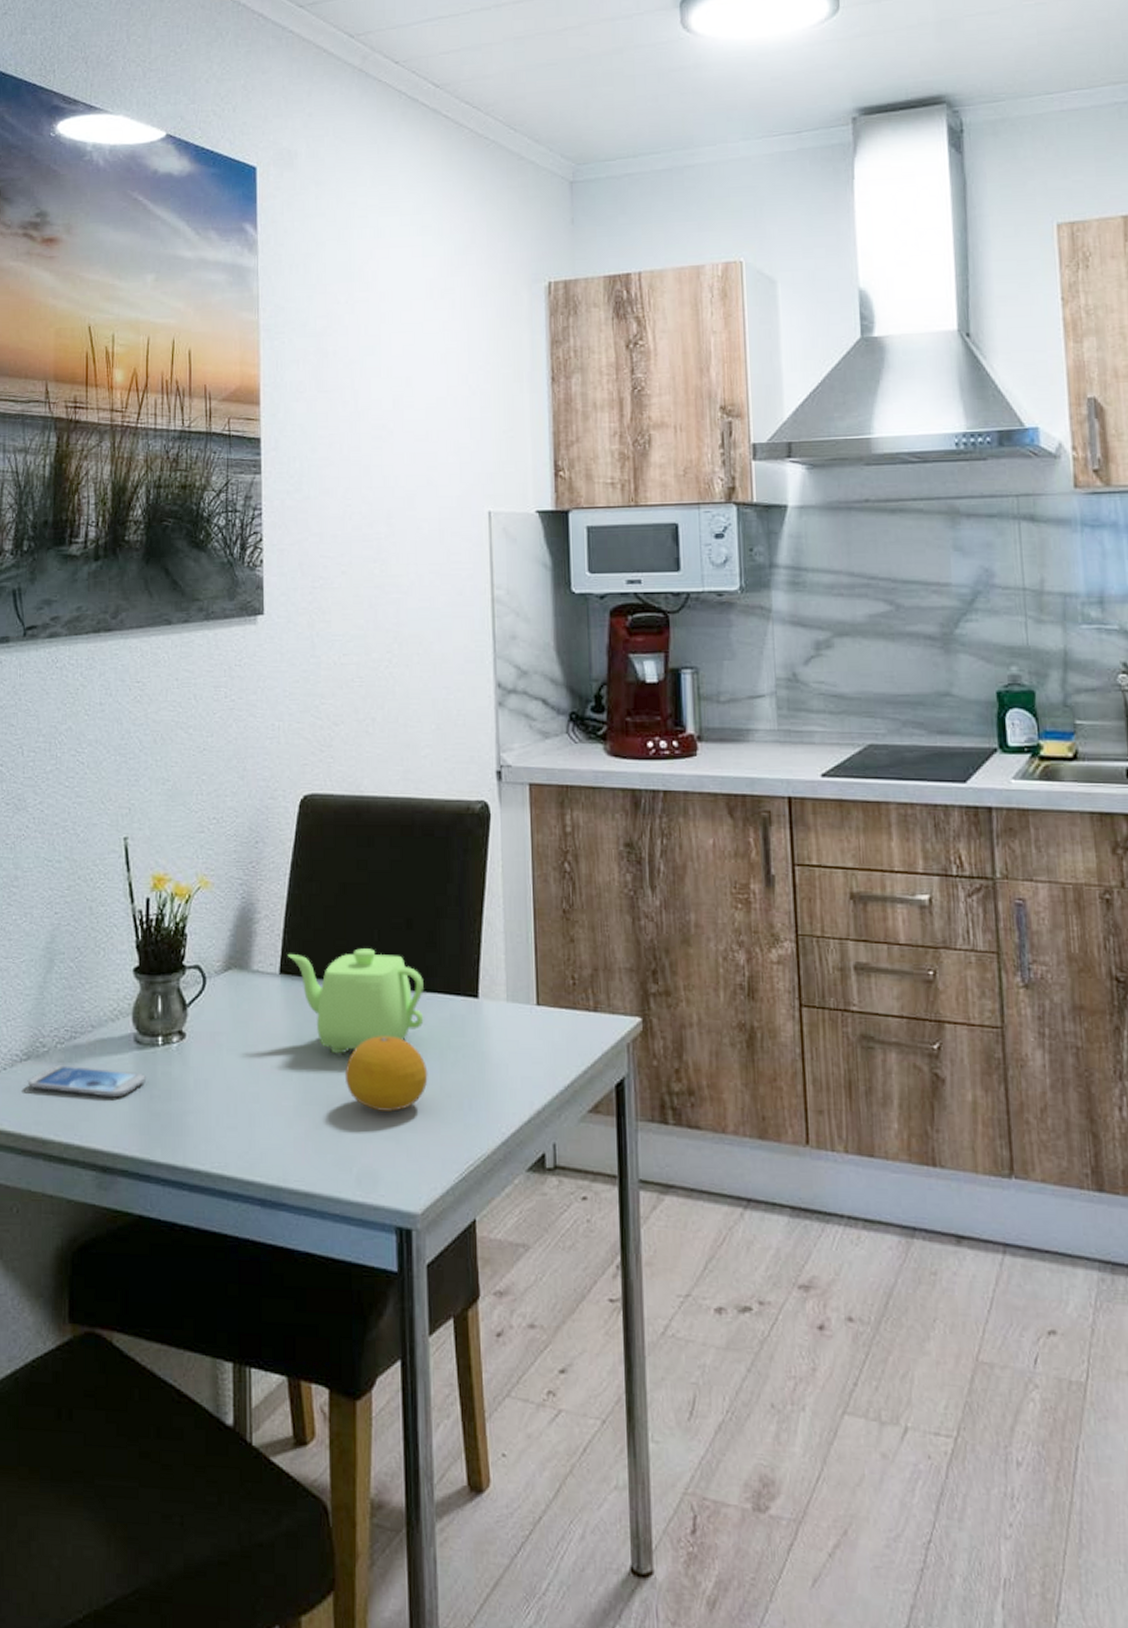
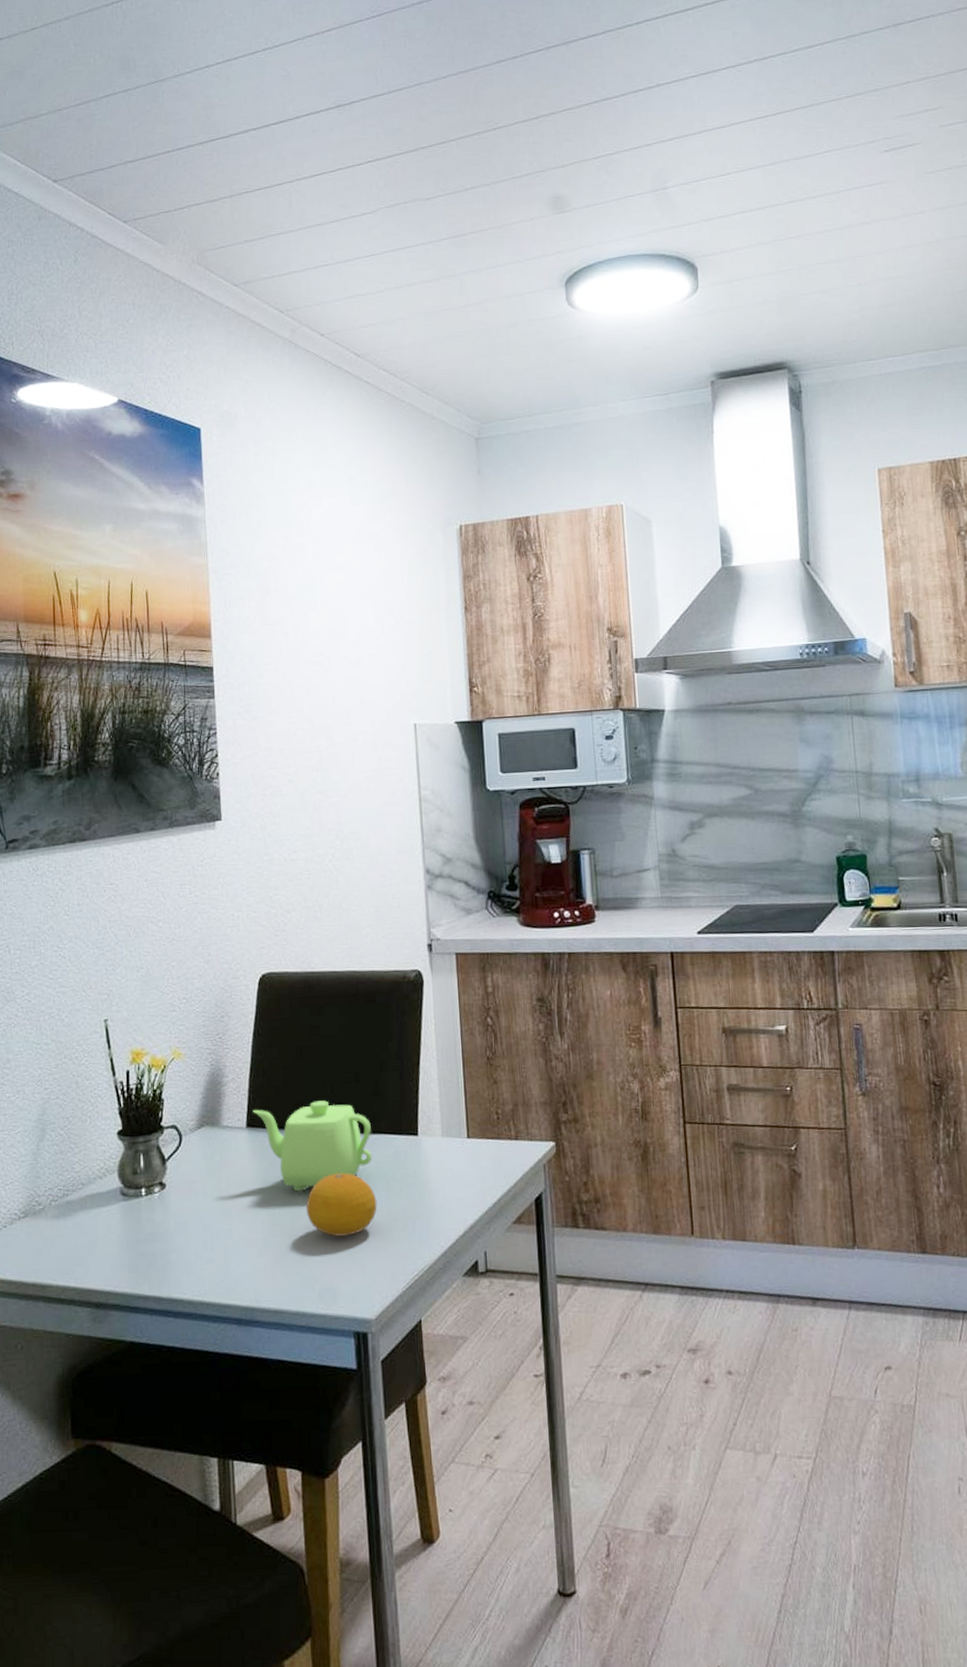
smartphone: present [28,1065,146,1098] -> none [27,1219,132,1244]

